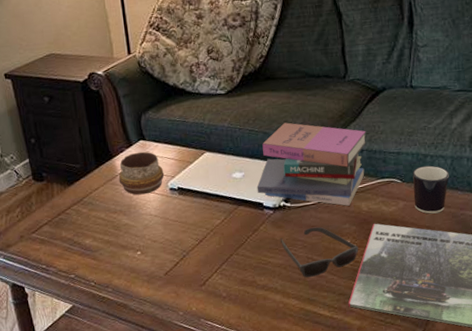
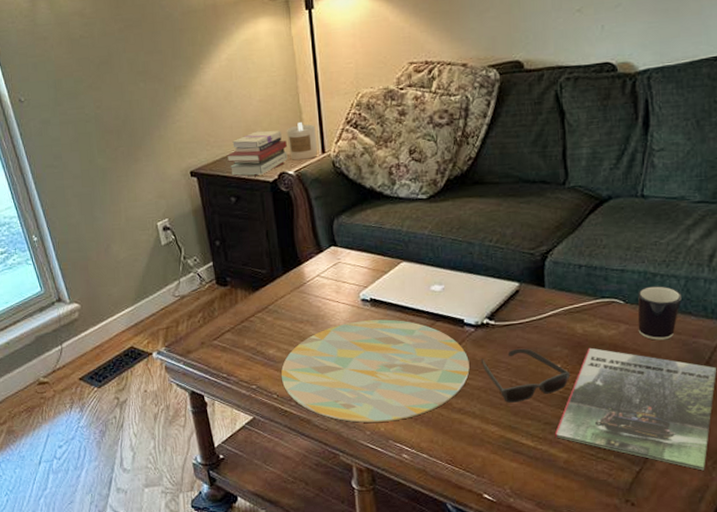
books: none [38,34,96,78] -> present [226,130,288,177]
candle: none [94,26,124,62] -> present [286,122,317,161]
decorative tray: none [97,206,271,305] -> present [281,319,470,423]
decorative bowl: present [118,151,165,195] -> none [306,258,356,305]
books: present [257,122,366,206] -> none [457,232,586,327]

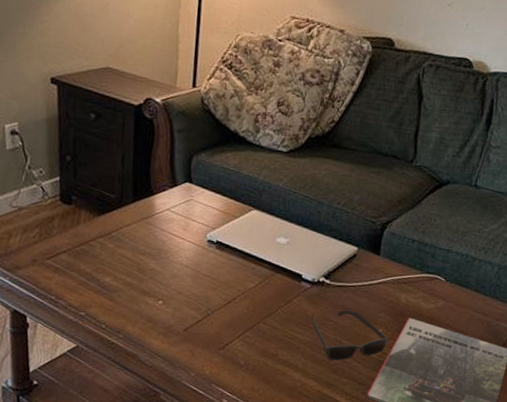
books: present [226,130,288,177] -> none [93,50,159,97]
decorative tray: present [281,319,470,423] -> none [113,261,301,366]
candle: present [286,122,317,161] -> none [159,51,190,91]
mug: present [637,286,682,340] -> none [452,268,493,319]

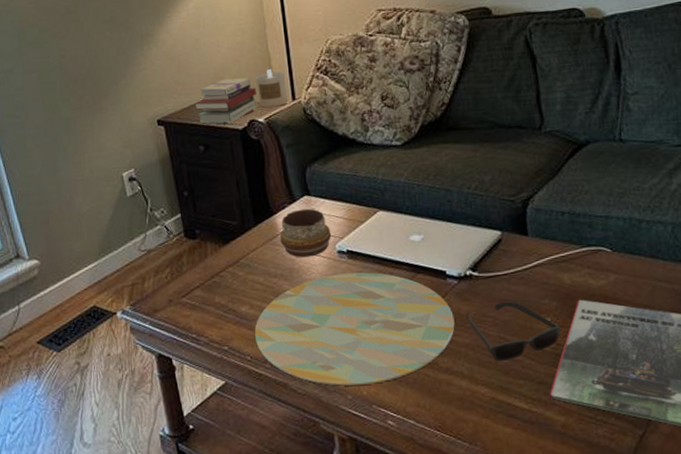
books: none [93,50,159,97] -> present [194,77,257,125]
decorative tray: none [113,261,301,366] -> present [254,272,455,386]
decorative bowl: none [154,194,205,242] -> present [279,208,332,258]
candle: none [159,51,190,91] -> present [255,69,288,108]

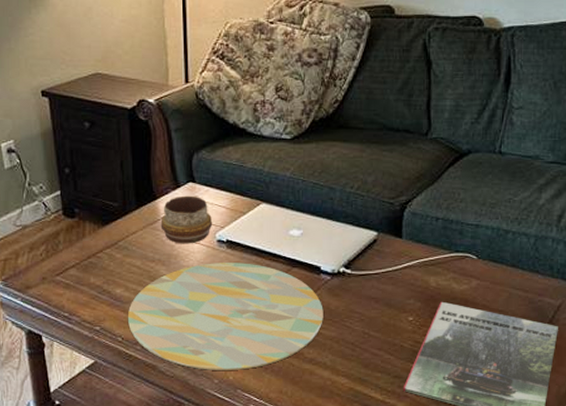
books: present [194,77,257,125] -> none [82,53,148,102]
candle: present [255,69,288,108] -> none [148,48,180,89]
glasses: present [465,301,562,361] -> none [335,299,422,354]

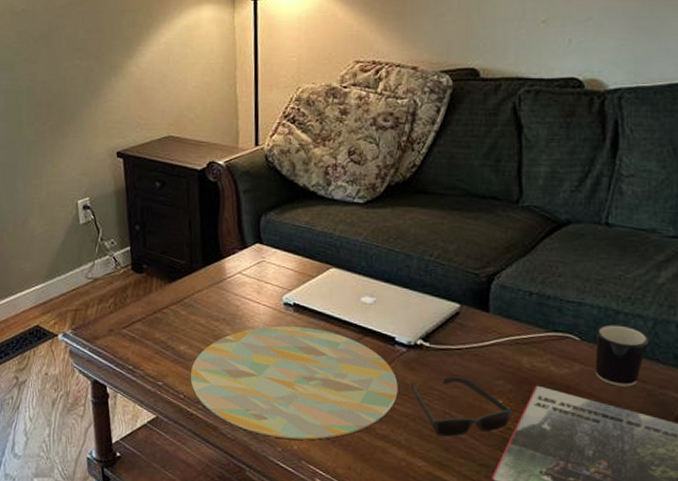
decorative bowl: present [160,195,213,244] -> none [226,256,280,306]
glasses: none [335,299,422,354] -> present [411,376,513,437]
mug: none [488,243,530,297] -> present [595,324,648,387]

